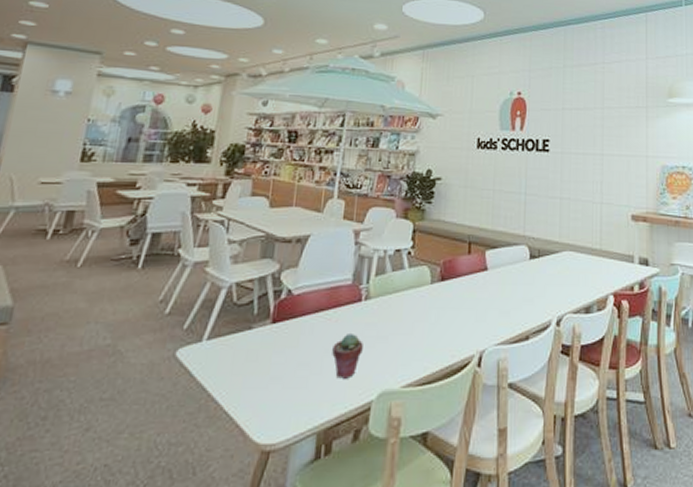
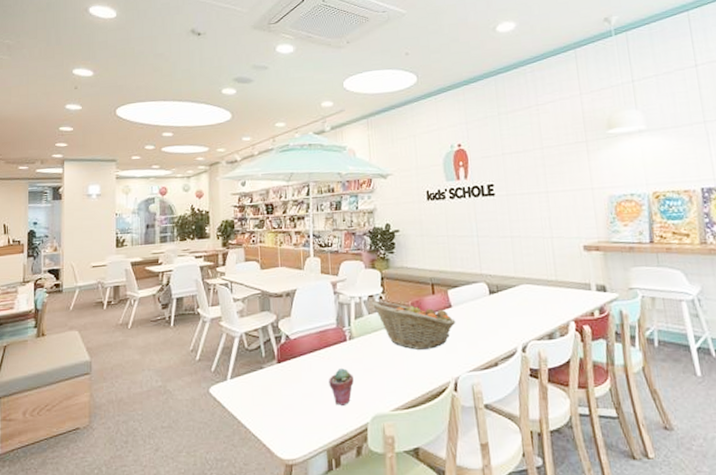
fruit basket: none [397,256,490,316] -> present [371,300,456,350]

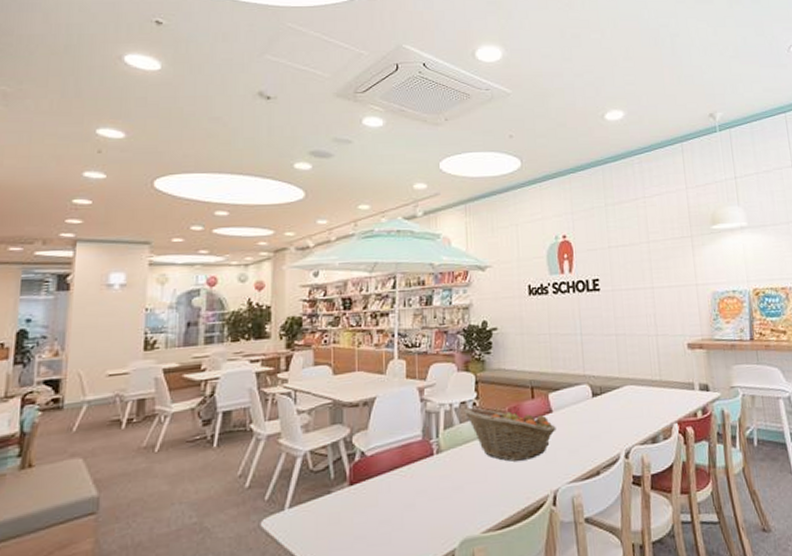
potted succulent: present [329,368,354,406] -> none [411,487,440,532]

